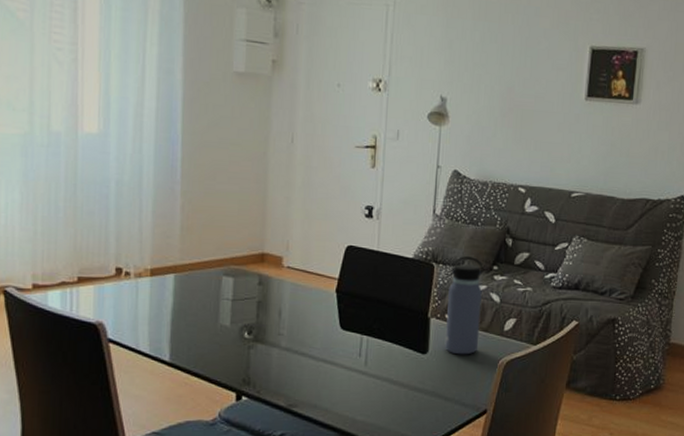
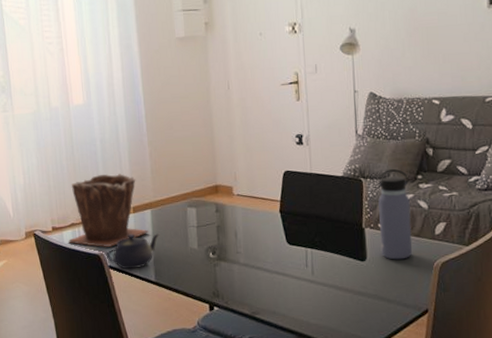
plant pot: none [53,225,169,315] -> present [67,173,149,247]
teapot: none [105,302,184,345] -> present [105,233,161,269]

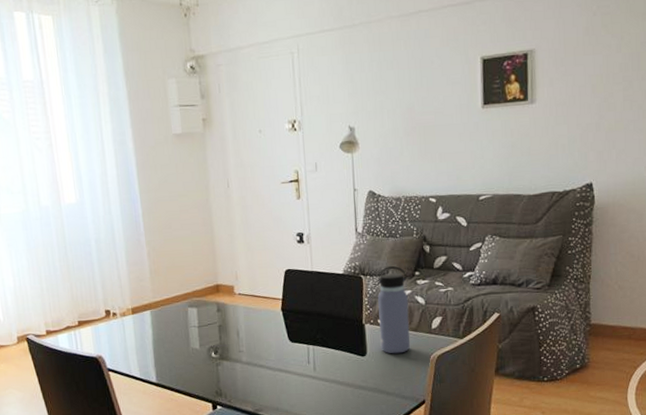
plant pot: present [67,173,149,247] -> none [63,273,149,350]
teapot: present [105,233,161,269] -> none [104,334,161,372]

